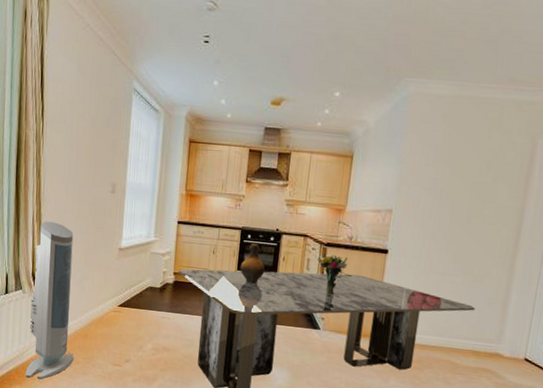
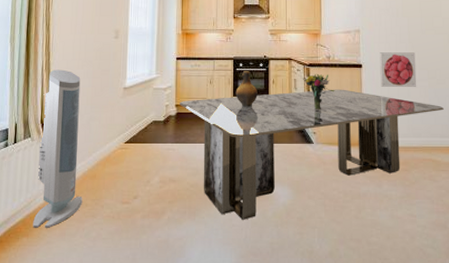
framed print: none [406,238,454,282] -> present [379,52,417,87]

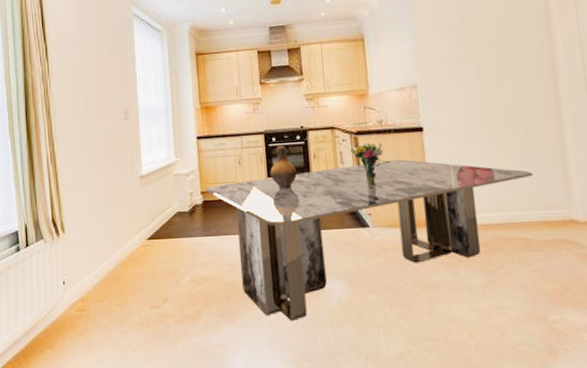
air purifier: present [33,69,83,228] -> none [52,160,107,339]
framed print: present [379,52,417,87] -> none [444,107,496,153]

